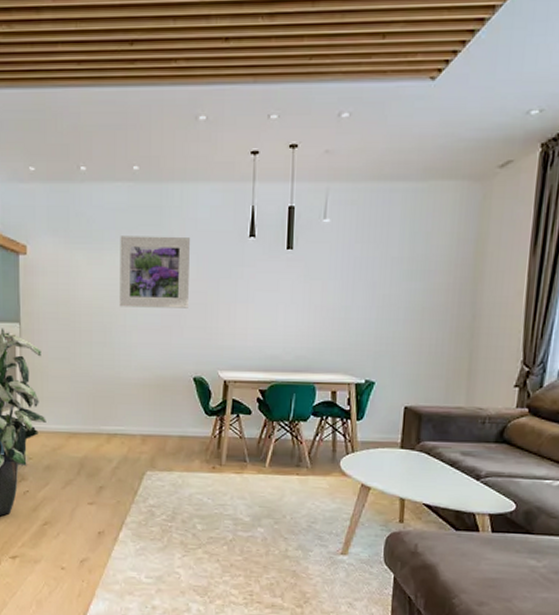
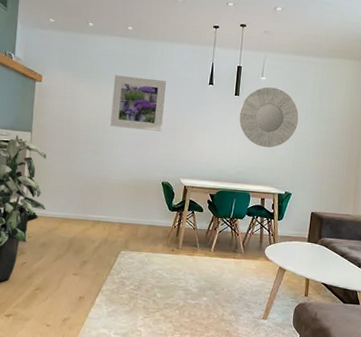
mirror: none [294,232,381,319] -> present [239,87,299,148]

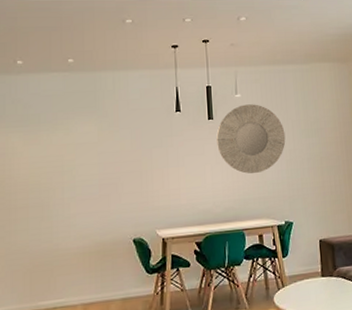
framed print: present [110,75,166,131] -> none [56,115,125,182]

